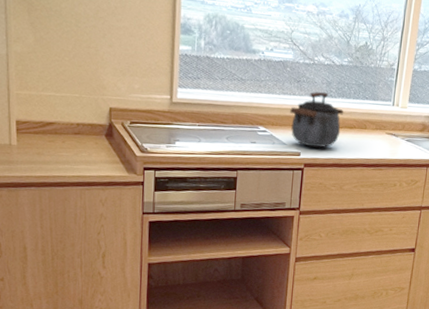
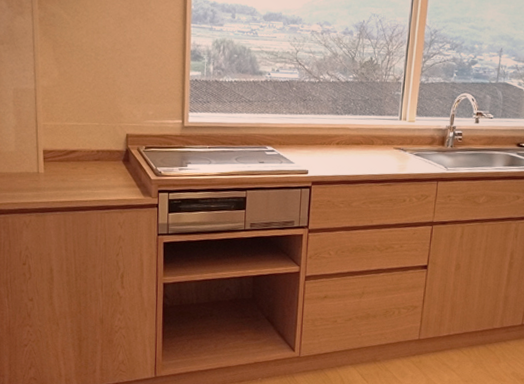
kettle: present [290,91,344,148] -> none [297,109,351,165]

